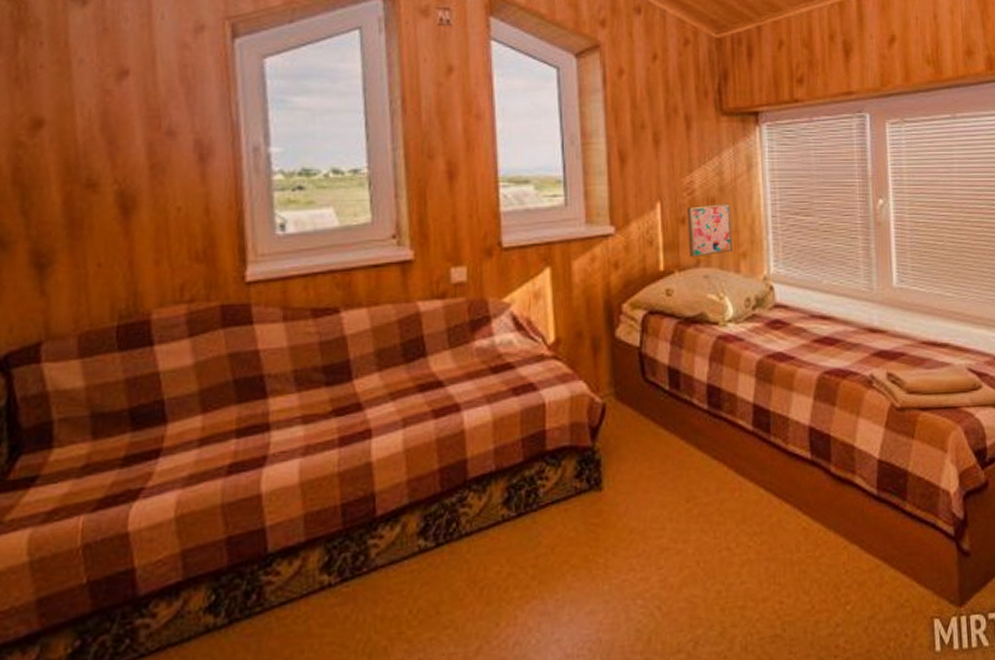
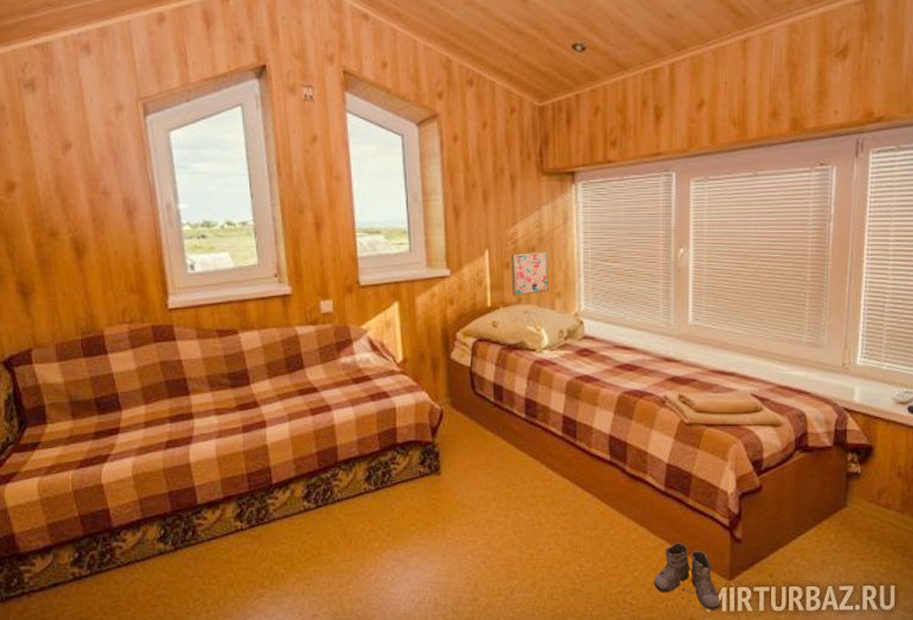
boots: none [870,560,957,650] -> present [653,542,726,611]

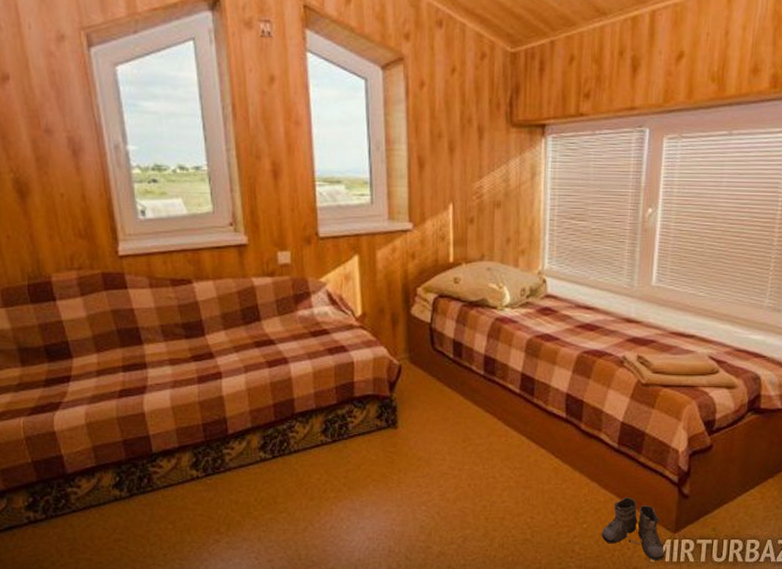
wall art: present [511,250,549,297] -> none [475,206,514,253]

